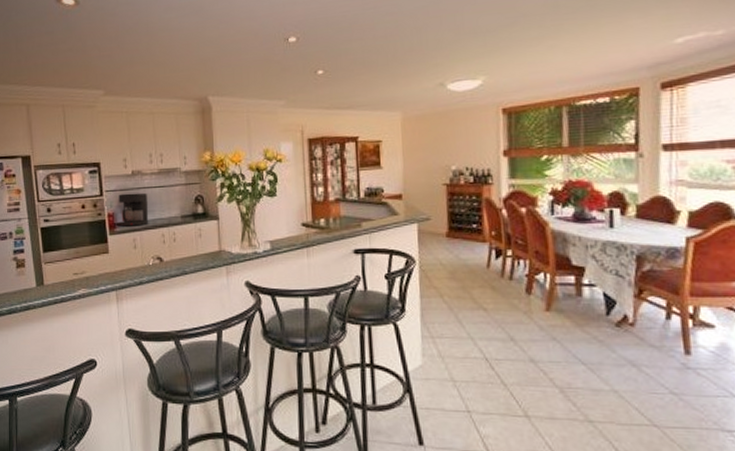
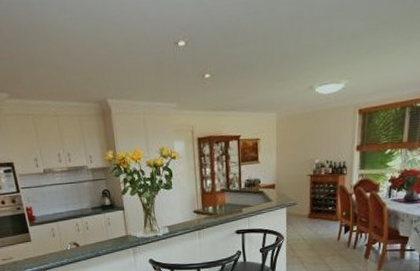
coffee maker: present [115,192,148,227] -> none [34,188,63,219]

